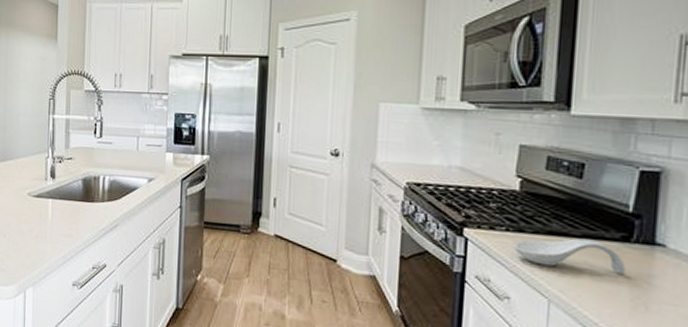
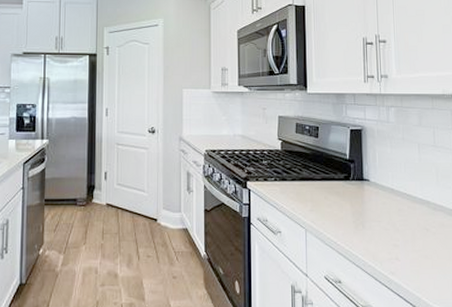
spoon rest: present [513,238,626,275] -> none [280,181,349,204]

